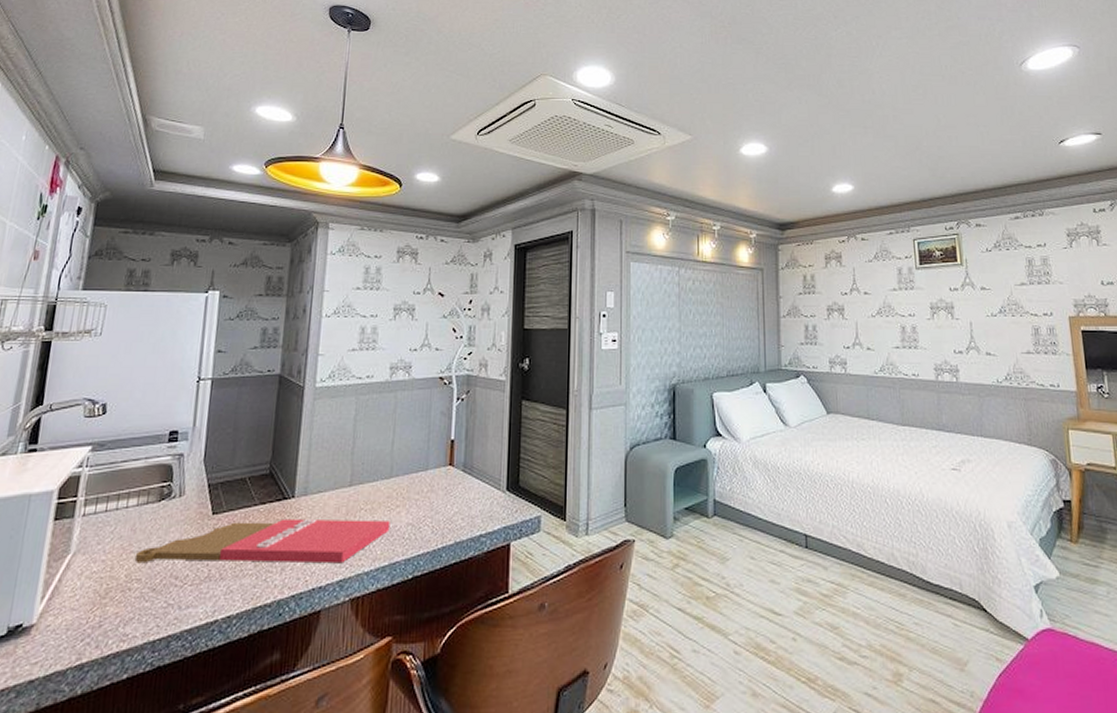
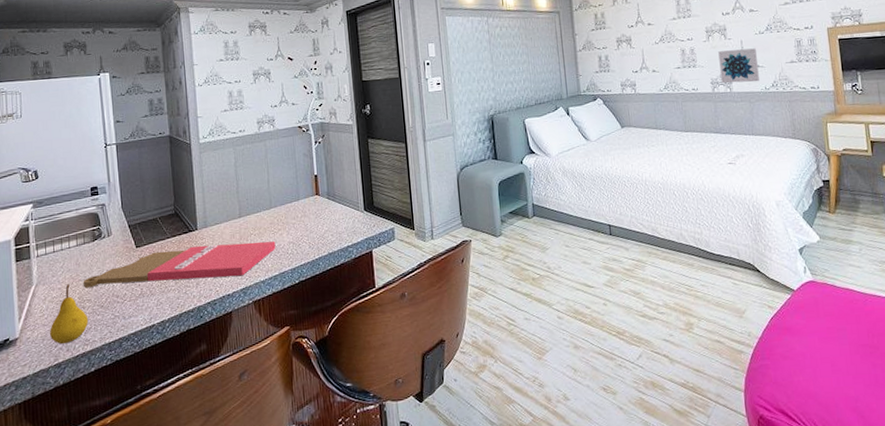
fruit: none [77,556,133,638] -> present [49,284,89,344]
wall art: none [944,332,991,373] -> present [718,48,760,83]

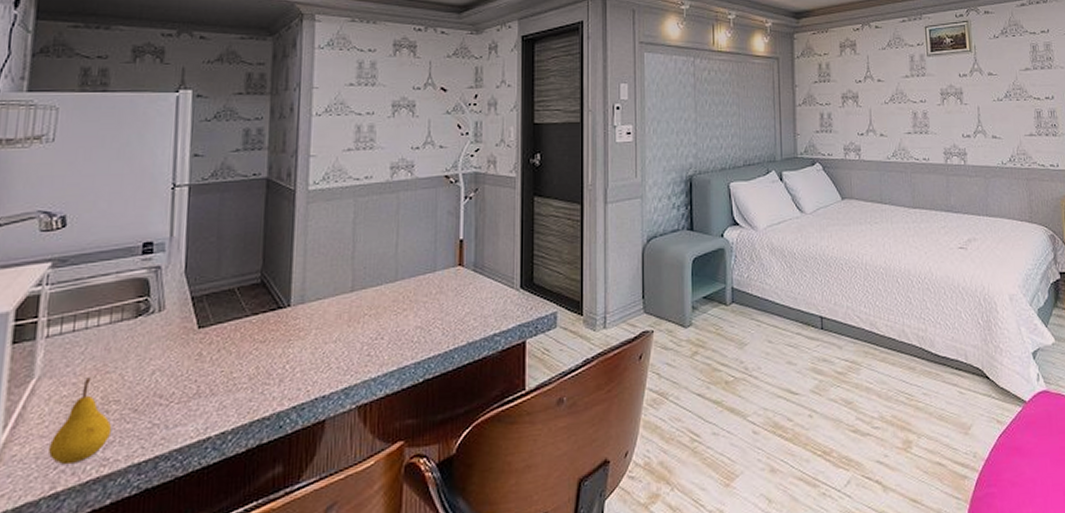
cutting board: present [83,241,276,287] -> none [111,325,397,383]
wall art: present [718,48,760,83] -> none [953,116,996,155]

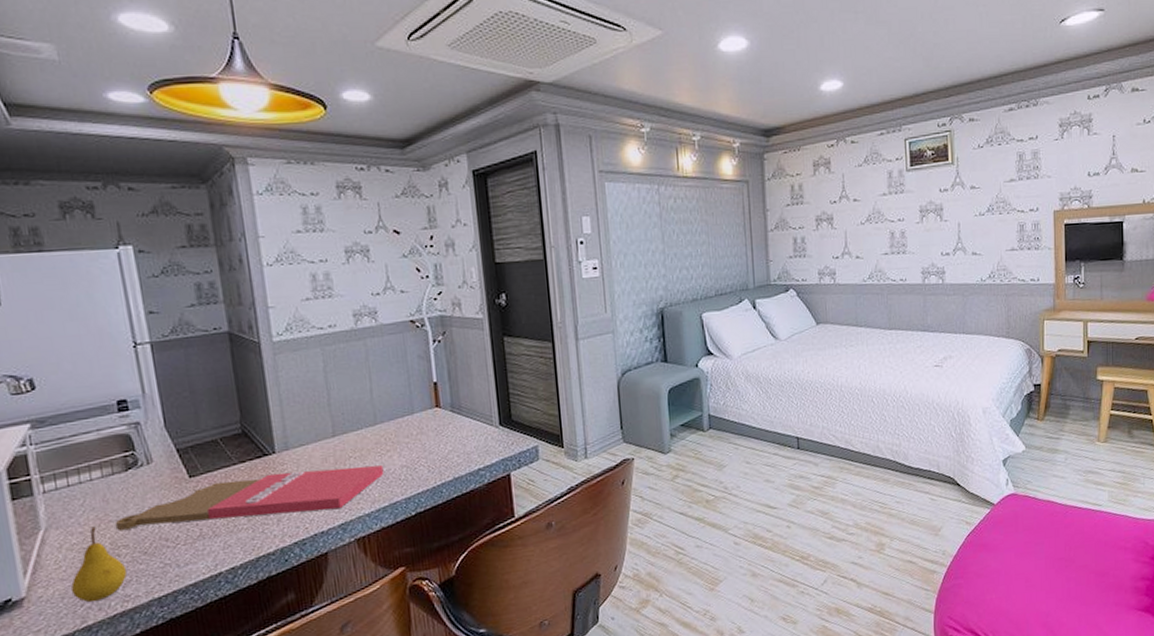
cutting board: none [111,325,397,383] -> present [114,465,384,530]

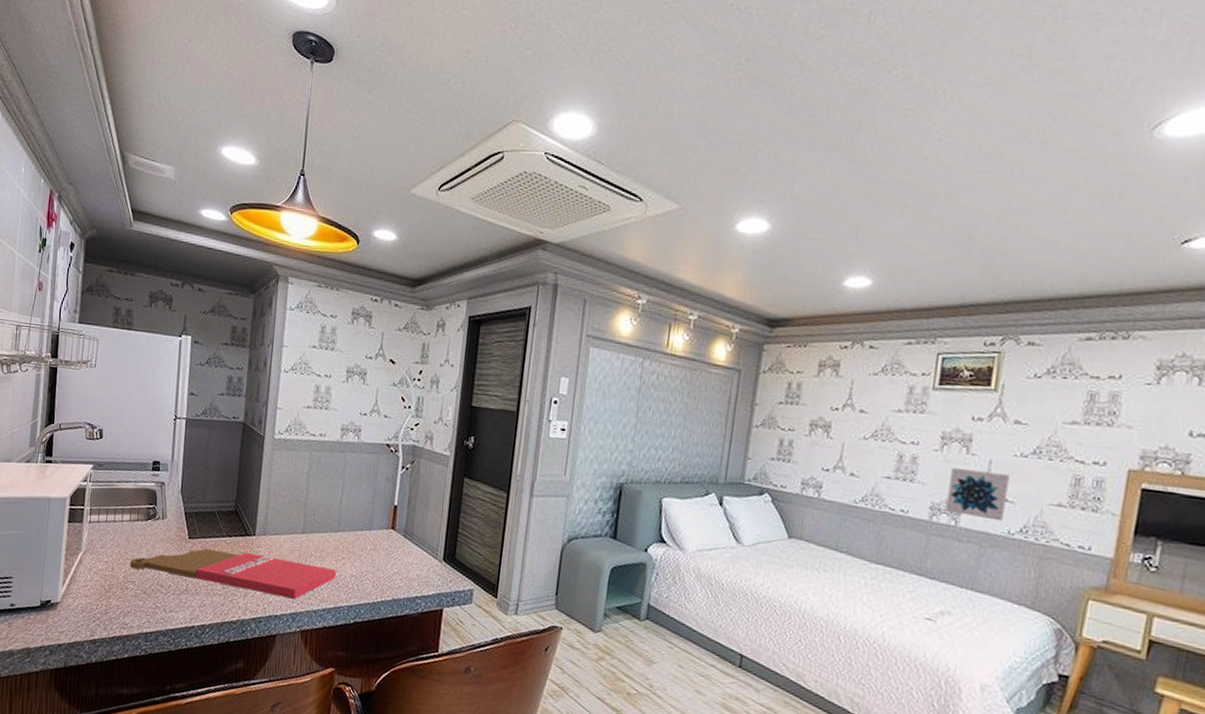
fruit: present [70,526,128,603] -> none [89,559,130,622]
wall art: none [932,232,975,273] -> present [945,468,1009,522]

